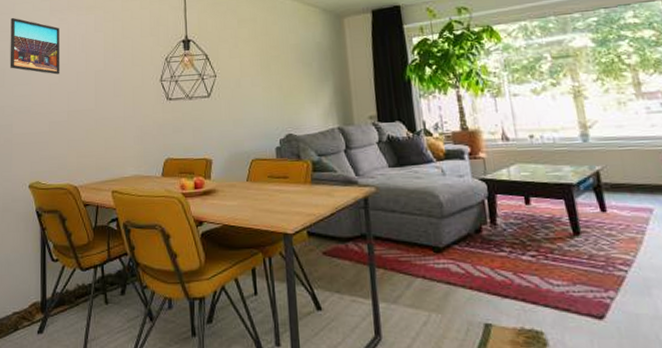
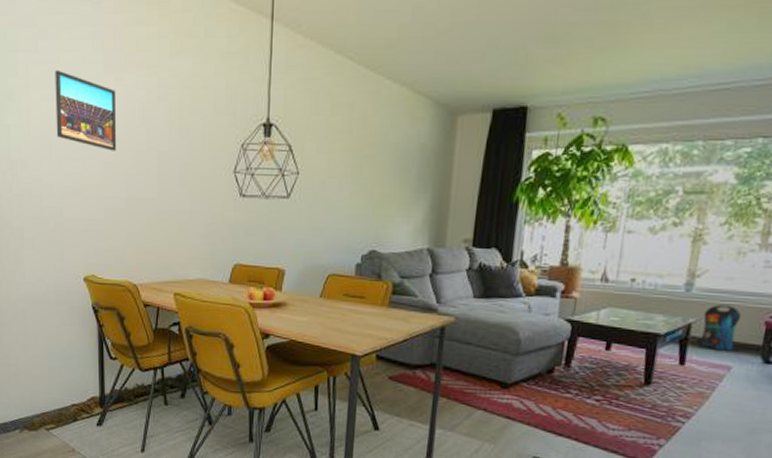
pouch: none [607,150,648,194] -> present [699,305,742,351]

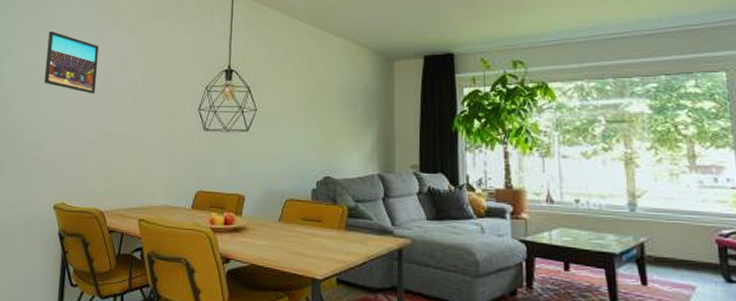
pouch: present [699,305,742,351] -> none [653,224,692,270]

